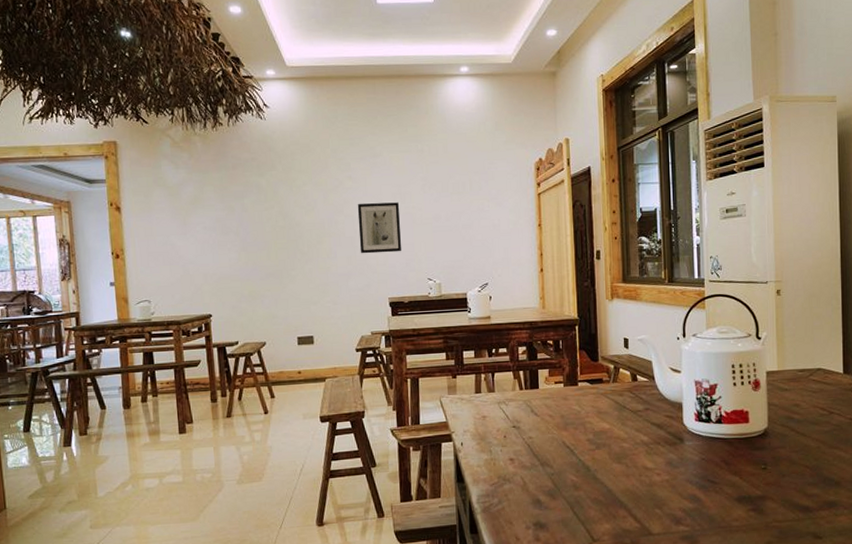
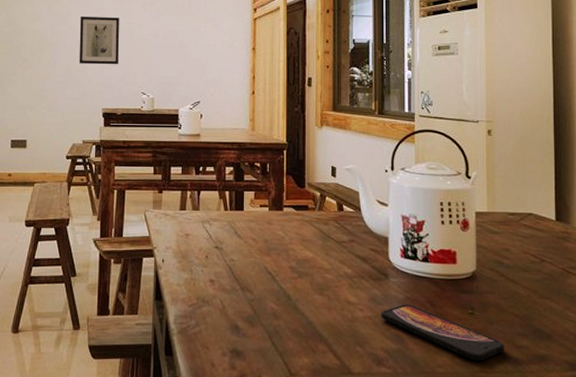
smartphone: none [677,465,797,512] -> present [381,304,505,361]

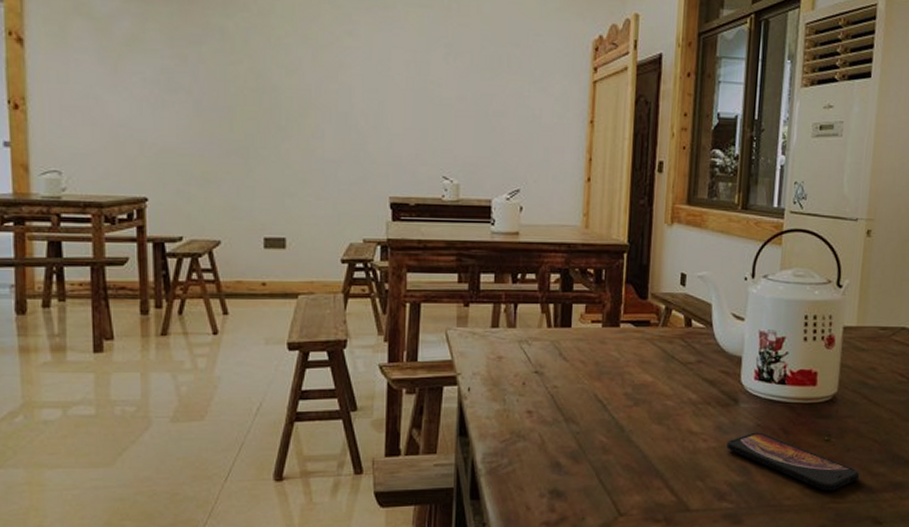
wall art: present [79,16,120,65] -> none [356,68,414,139]

